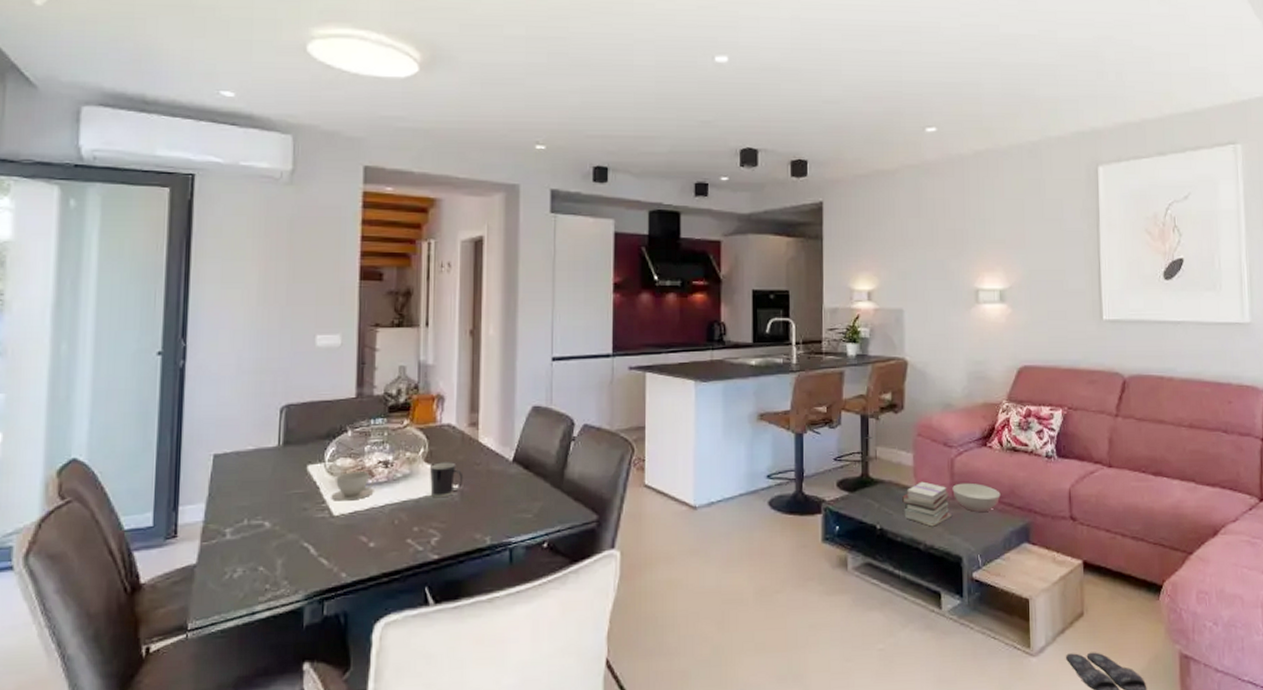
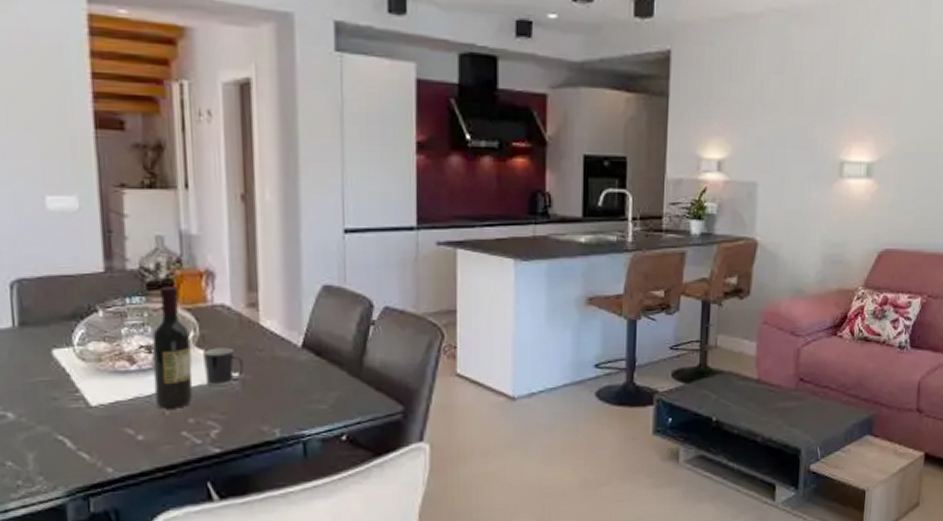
teacup: present [331,471,375,501] -> none [85,357,138,390]
wine bottle: none [387,409,421,518] -> present [151,286,194,409]
books: present [902,481,952,527] -> none [742,372,793,419]
bowl: present [952,482,1001,513] -> none [796,373,847,405]

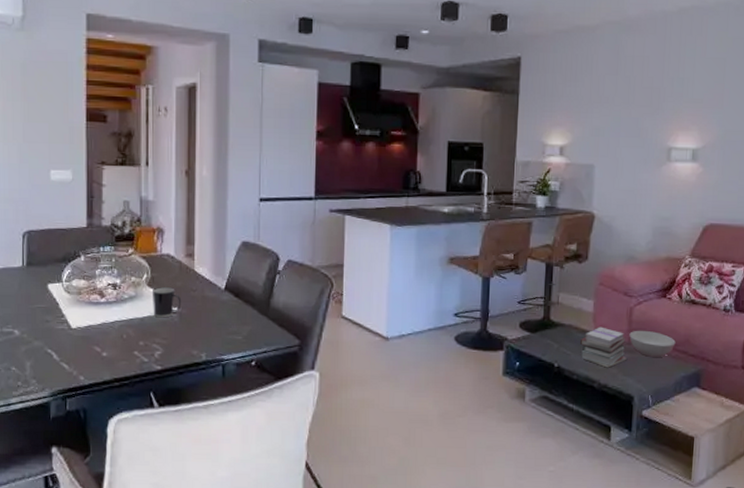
wine bottle: present [151,286,194,409] -> none [116,239,144,333]
books: none [742,372,793,419] -> present [580,327,627,368]
bowl: none [796,373,847,405] -> present [629,330,676,358]

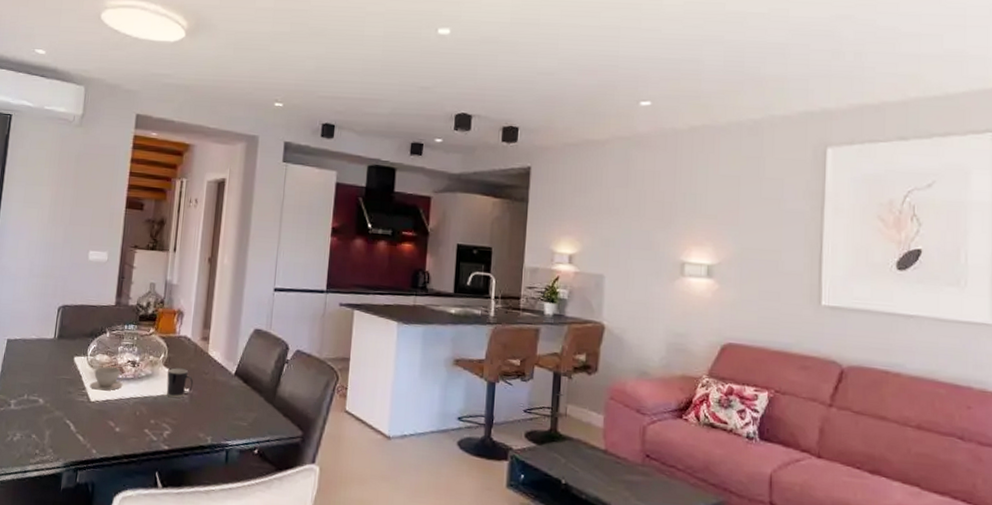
teacup: none [69,292,105,316] -> present [90,366,124,391]
books: present [580,327,627,368] -> none [590,444,640,490]
bowl: present [629,330,676,358] -> none [642,451,694,484]

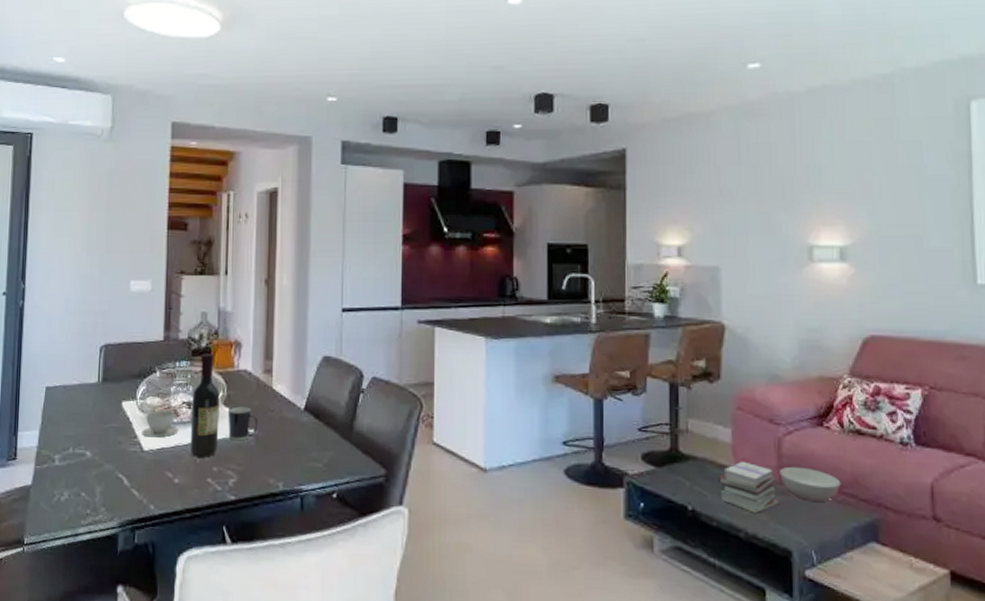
wine bottle: none [131,319,161,411] -> present [190,353,220,458]
books: none [590,444,640,490] -> present [718,461,779,513]
bowl: none [642,451,694,484] -> present [780,466,841,503]

